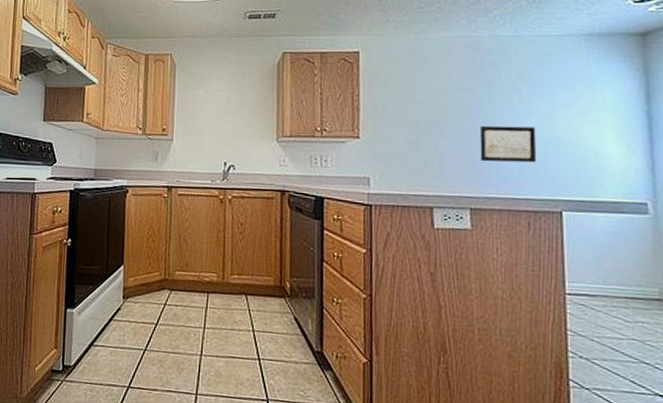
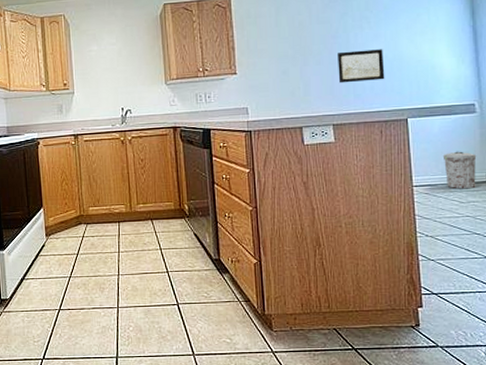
trash can: none [604,257,648,307] -> present [442,151,477,189]

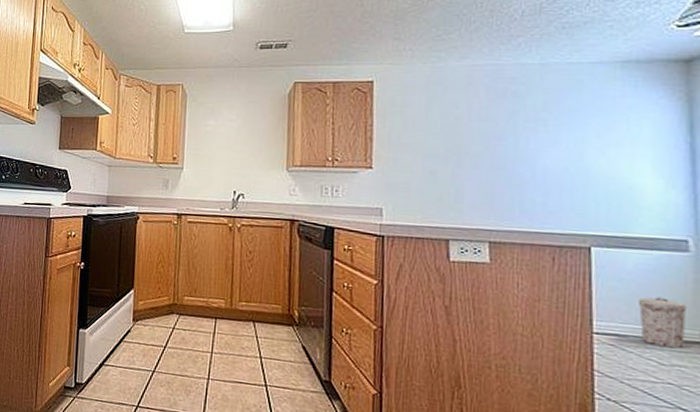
wall art: present [338,49,385,84] -> none [500,156,564,196]

